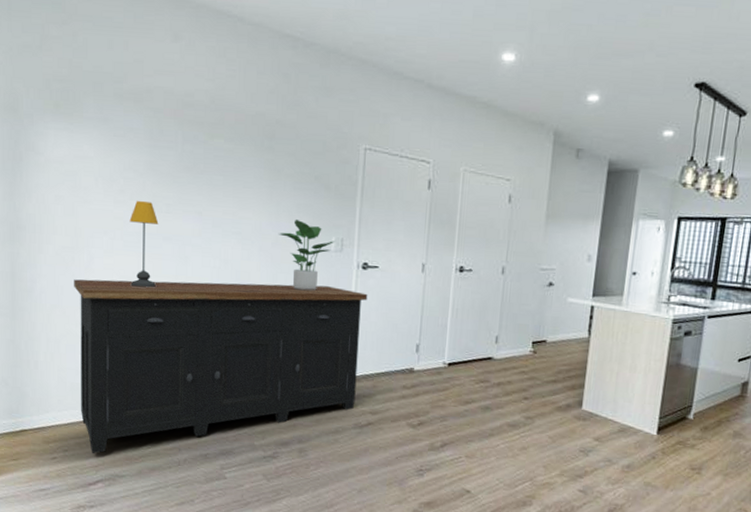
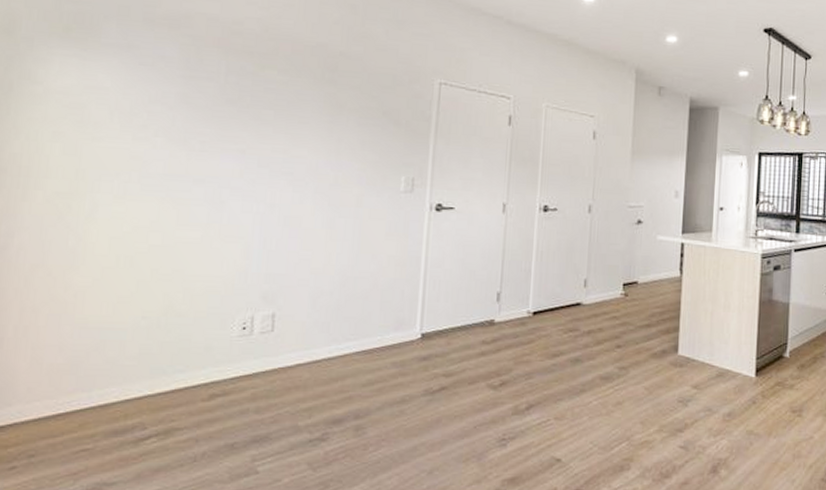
sideboard: present [74,279,368,454] -> none [60,230,442,456]
table lamp: present [129,201,159,288] -> none [145,138,189,239]
potted plant: present [278,218,334,291] -> none [337,157,404,237]

